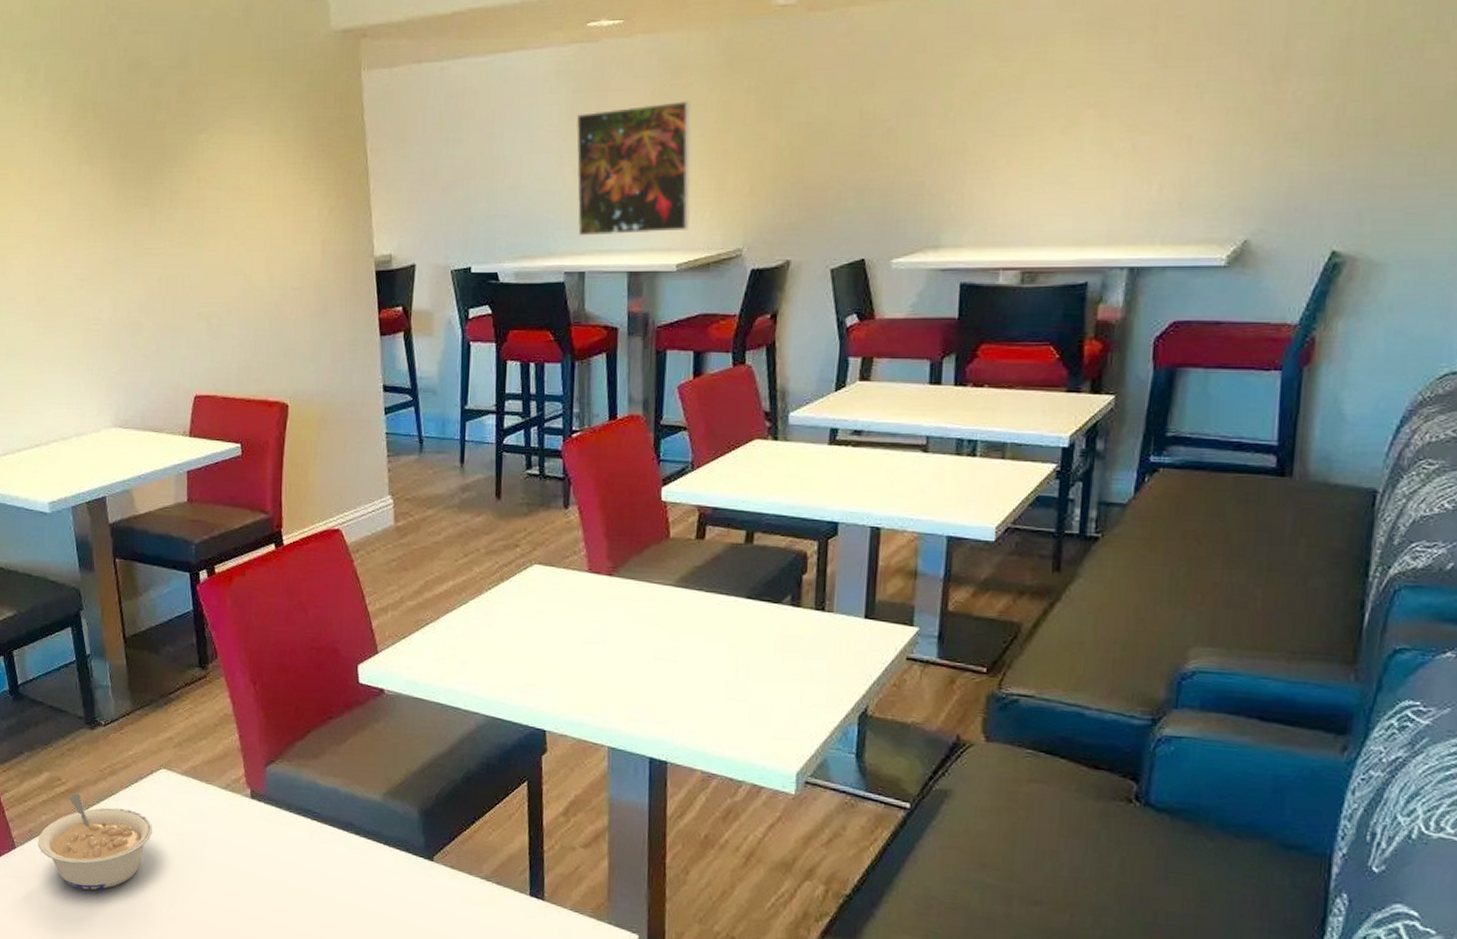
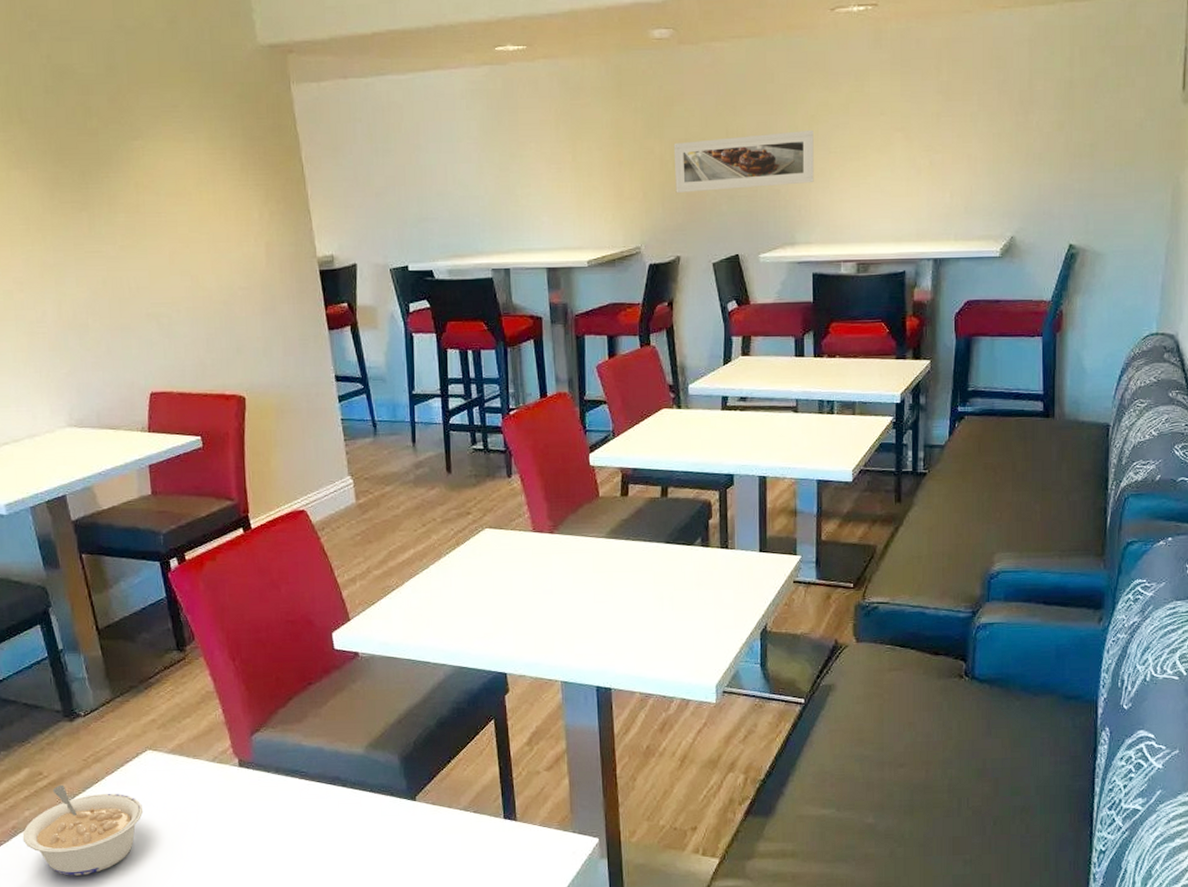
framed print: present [575,101,691,236] -> none [492,119,595,237]
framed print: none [790,109,974,185] -> present [673,131,814,193]

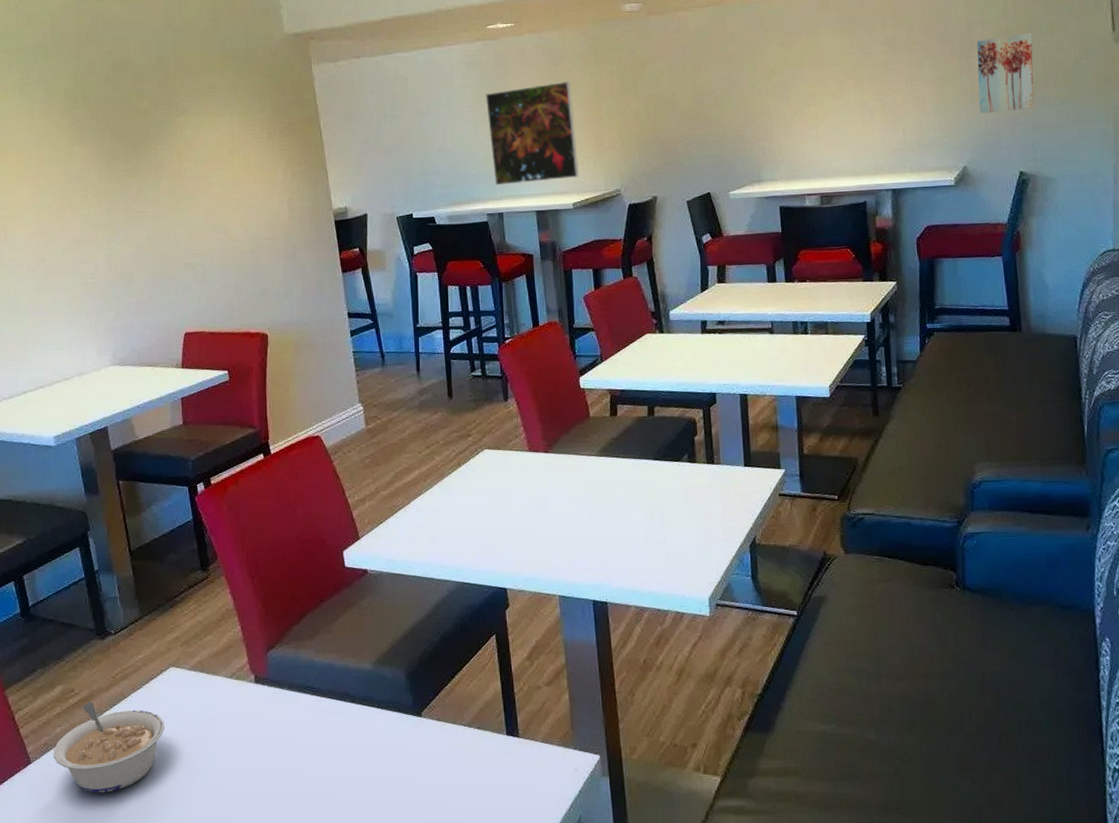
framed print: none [492,119,595,237] -> present [485,81,579,186]
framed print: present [673,131,814,193] -> none [646,82,776,141]
wall art: none [1033,87,1097,178] -> present [976,32,1034,114]

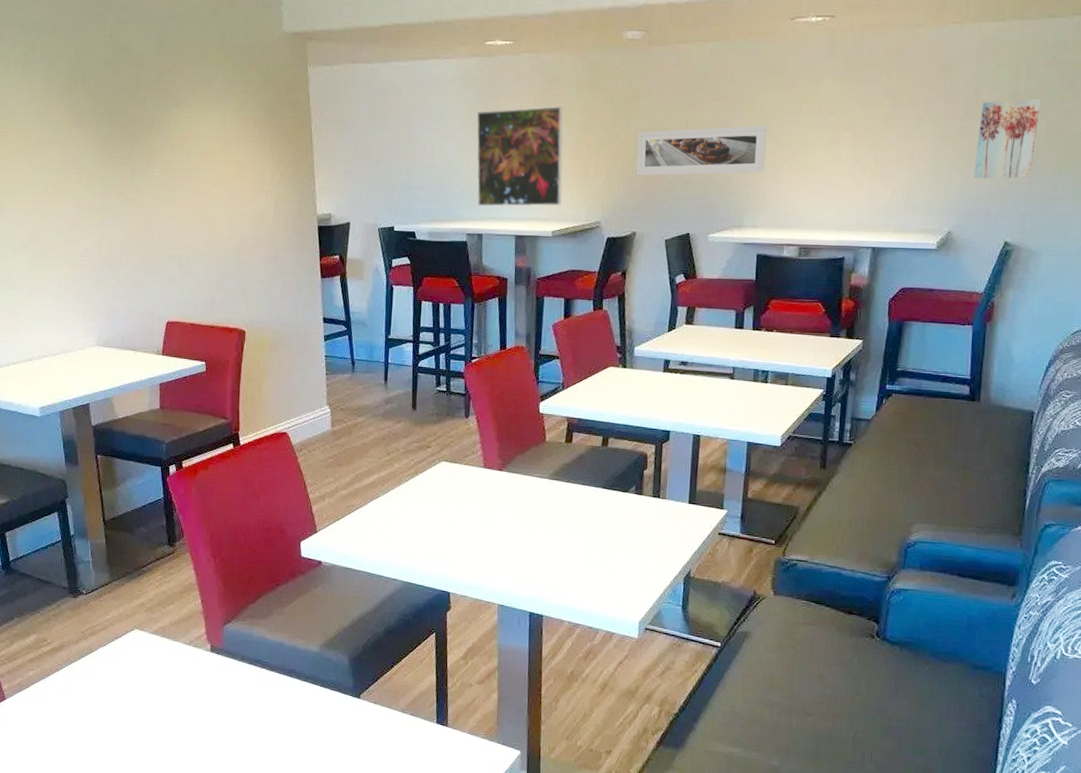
legume: present [53,701,165,793] -> none [25,651,127,733]
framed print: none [646,82,776,141] -> present [636,126,767,176]

